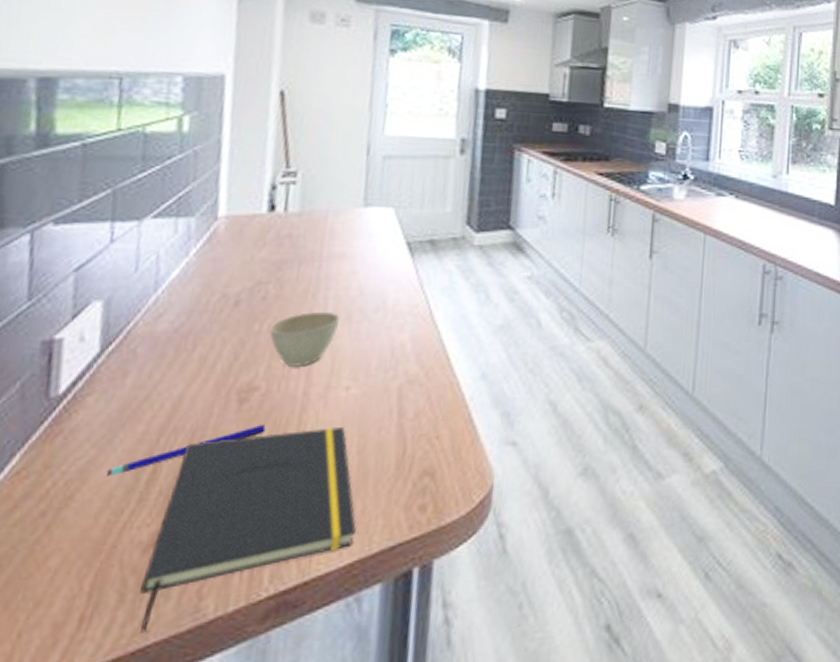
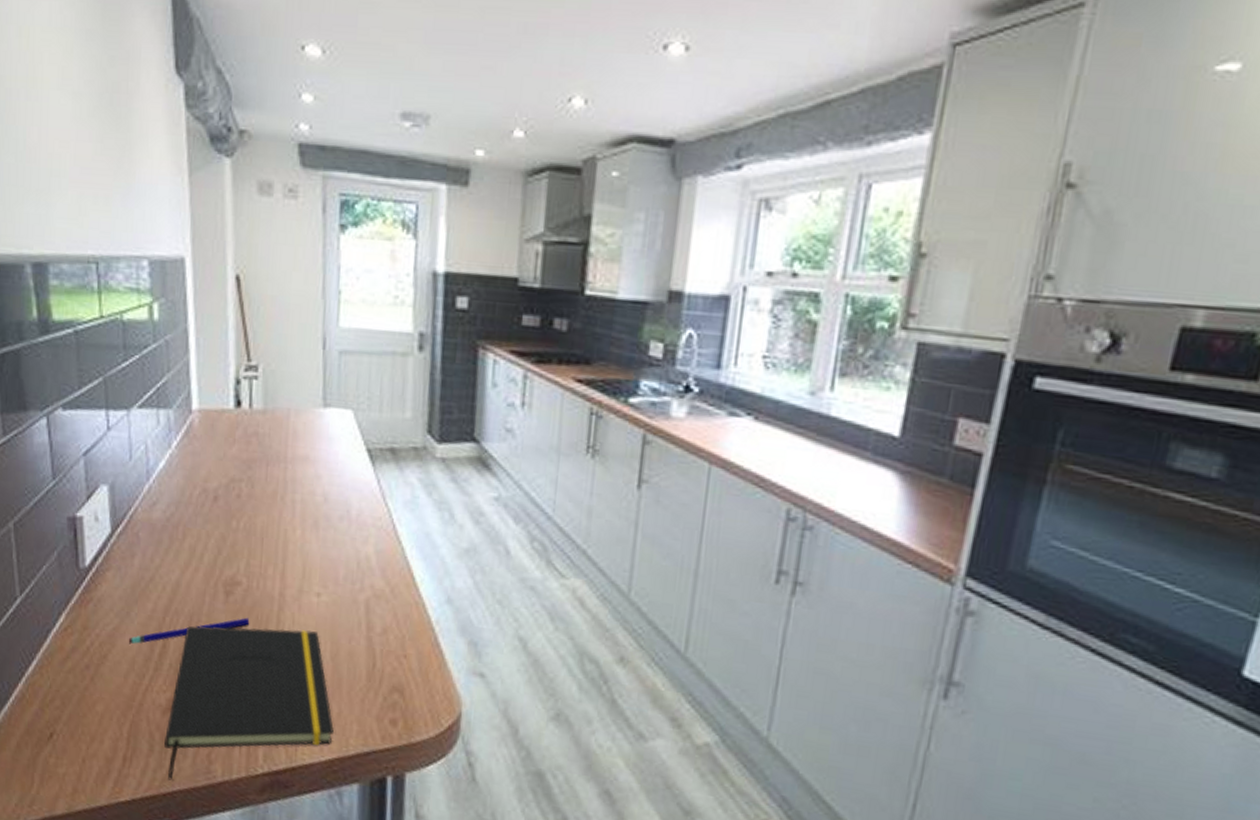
cup: present [269,311,339,368] -> none [246,514,307,569]

